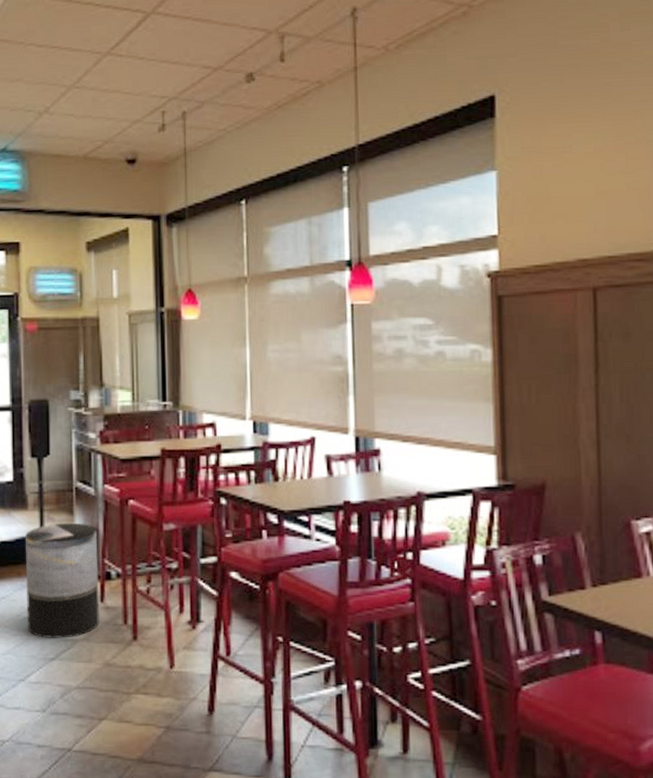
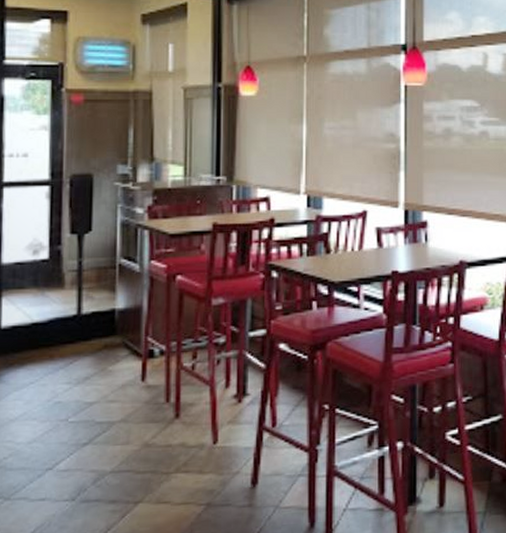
trash can: present [26,522,99,638] -> none [58,300,141,423]

